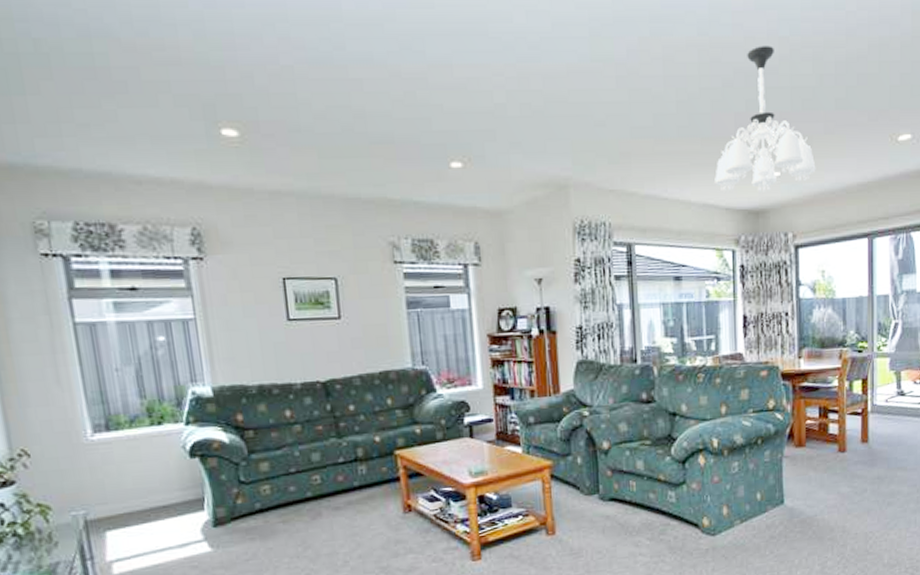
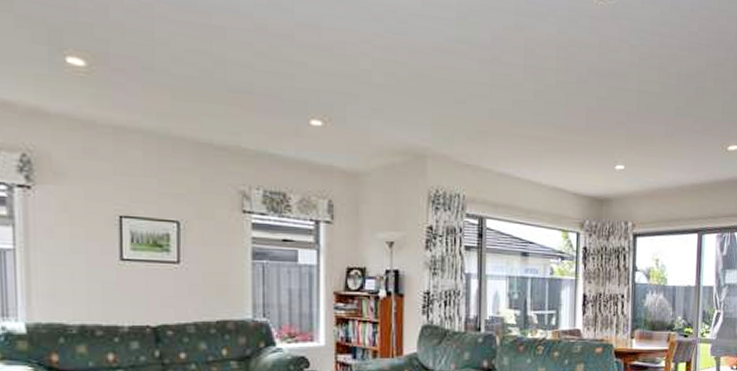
chandelier: present [715,46,816,192] -> none [565,50,656,183]

